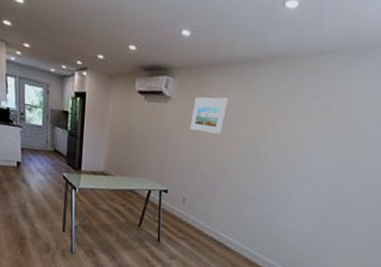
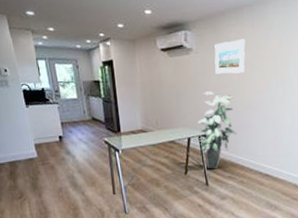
indoor plant: none [157,146,203,227] -> present [197,91,237,169]

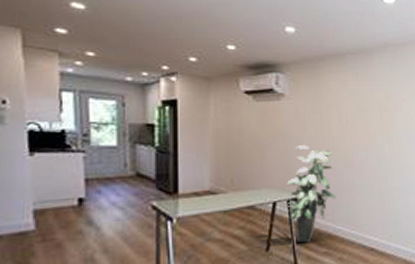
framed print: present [214,39,245,74] -> none [311,88,348,126]

